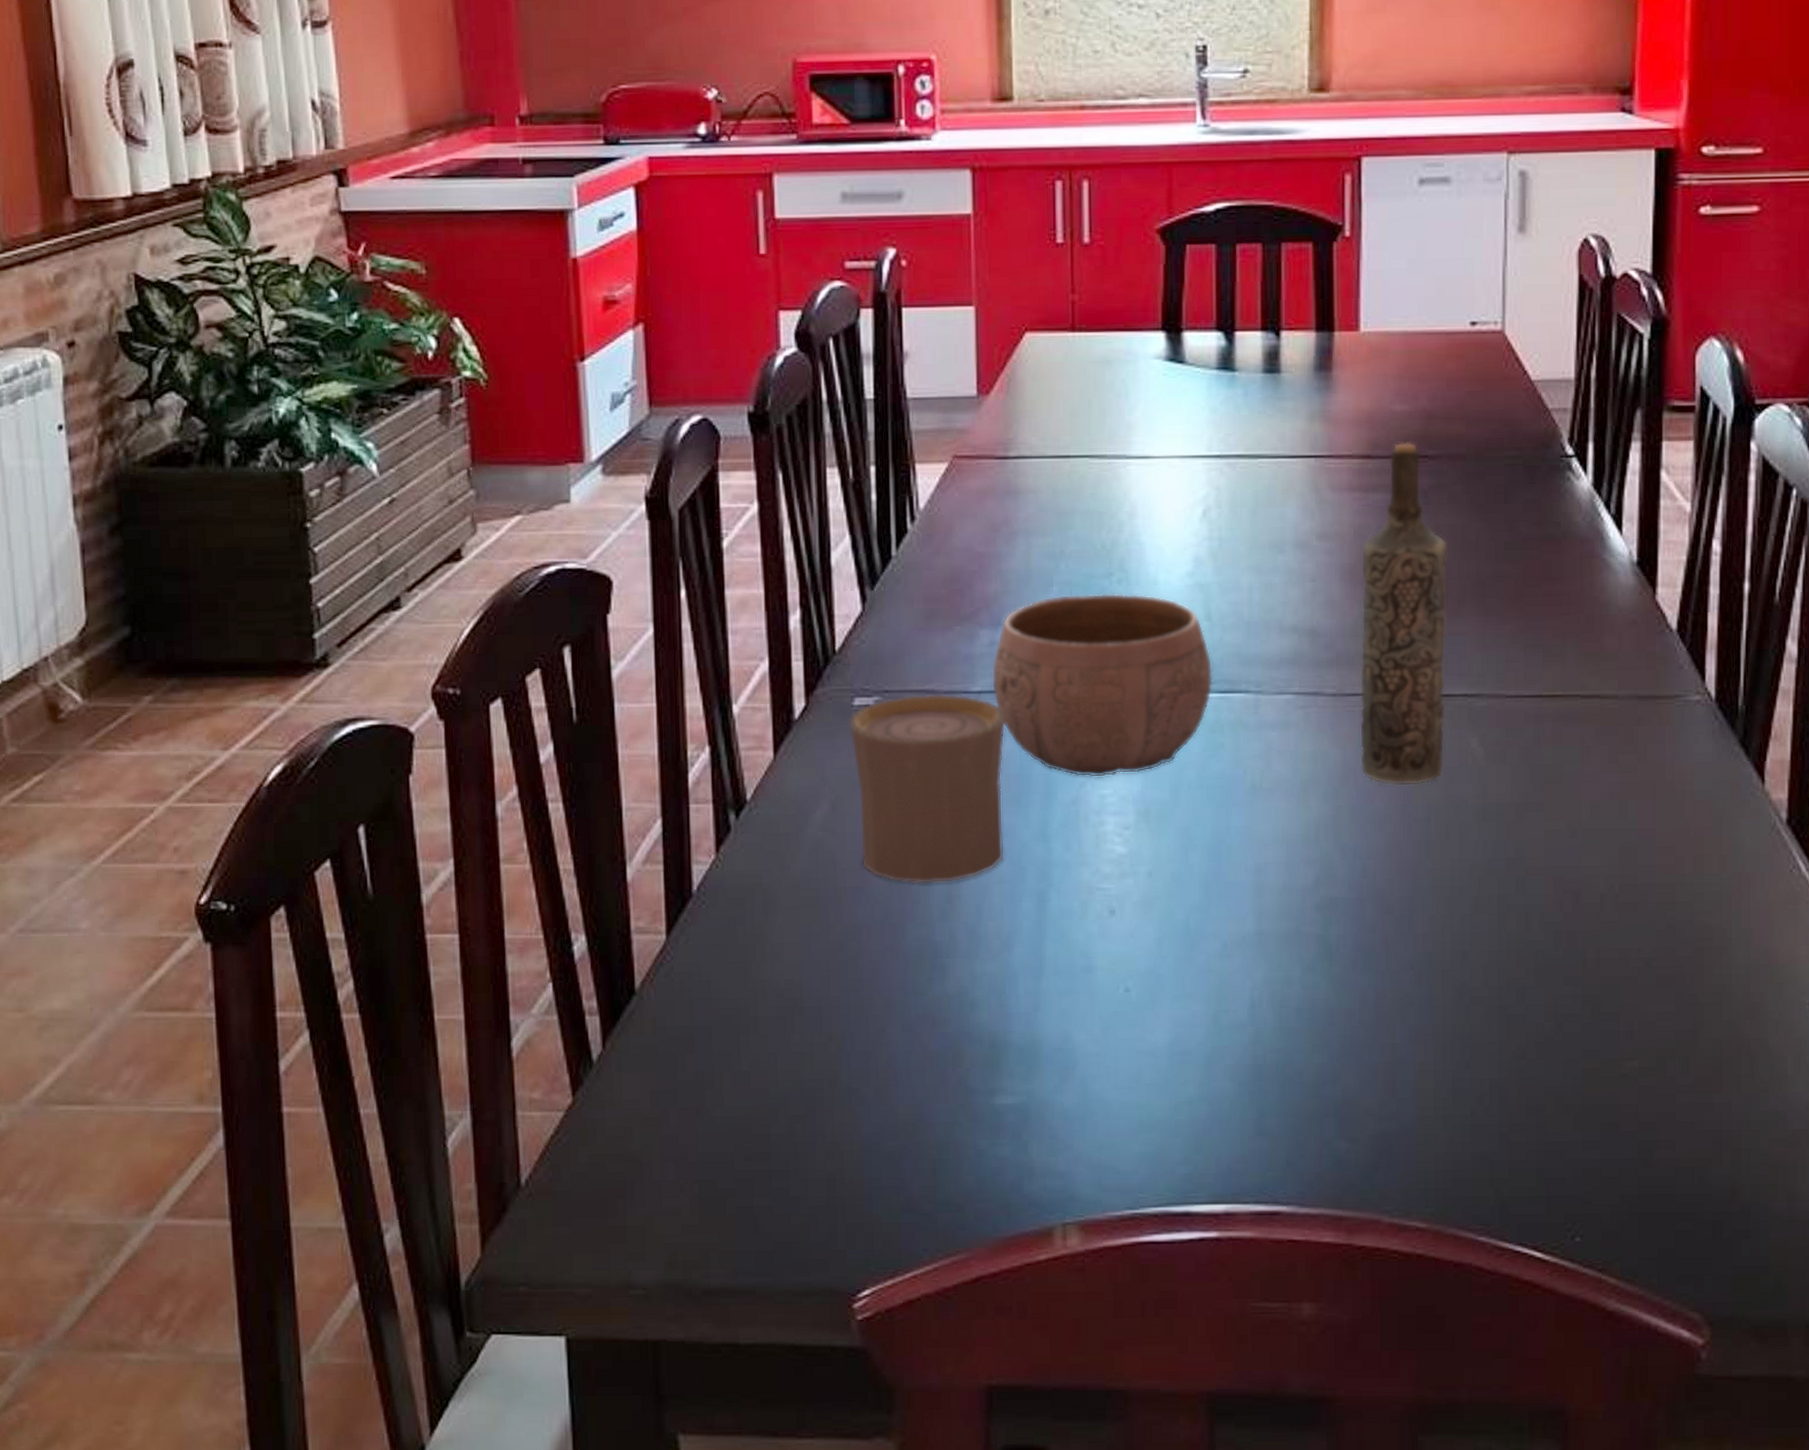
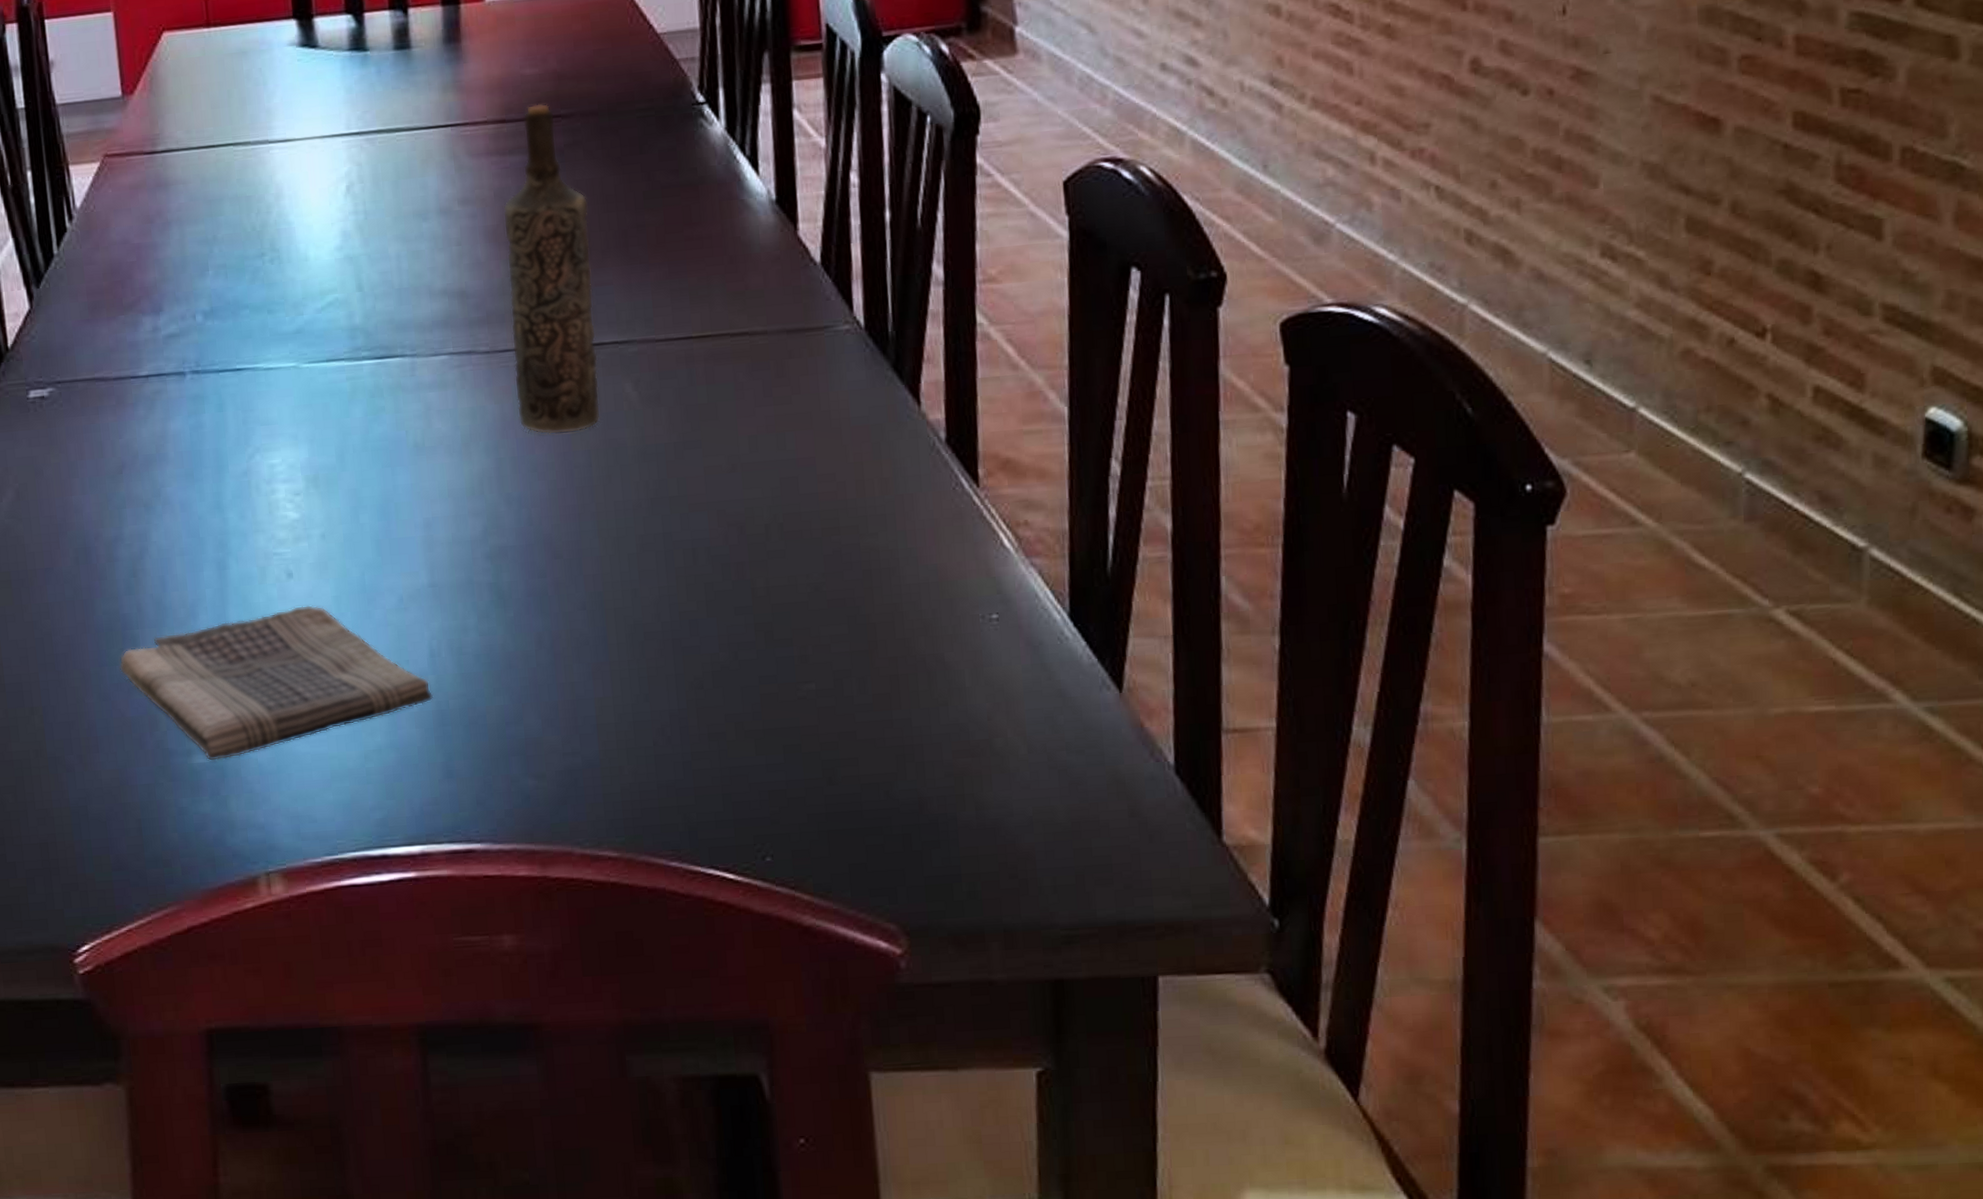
cup: present [849,694,1006,884] -> none [26,380,183,561]
dish towel: none [925,944,1251,1103] -> present [119,604,434,762]
bowl: present [991,593,1213,778] -> none [156,271,370,449]

